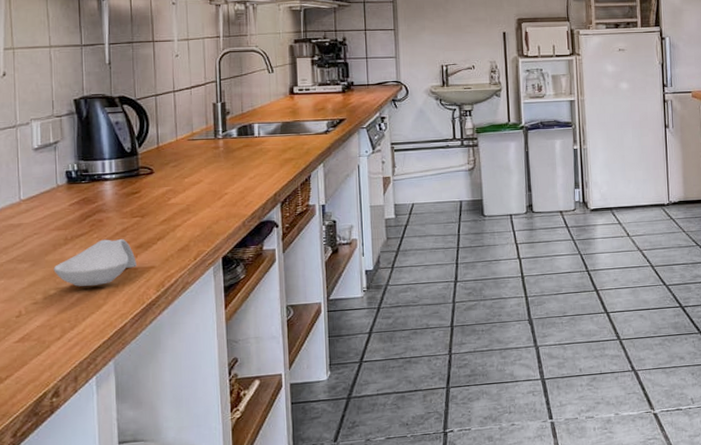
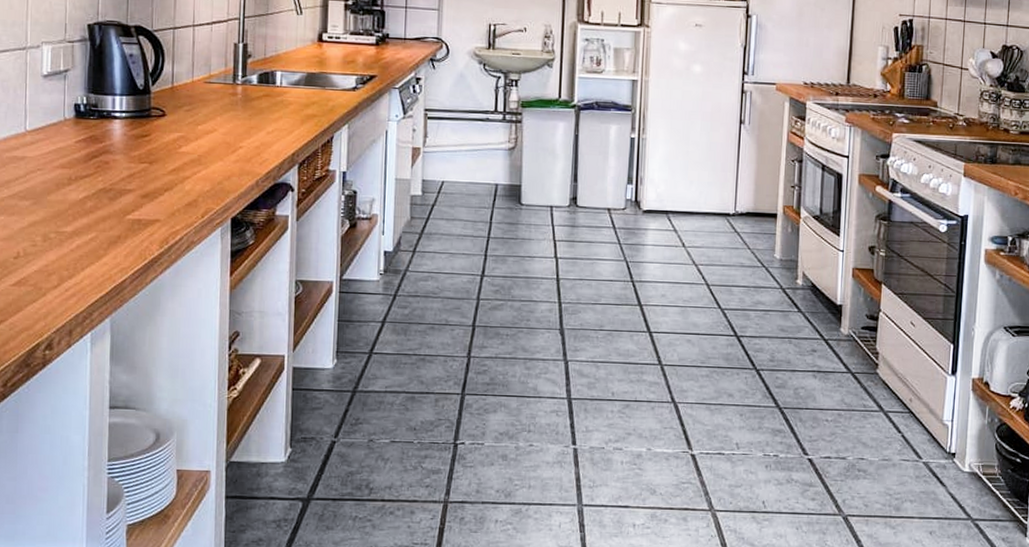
spoon rest: present [53,239,137,287] -> none [55,183,141,234]

